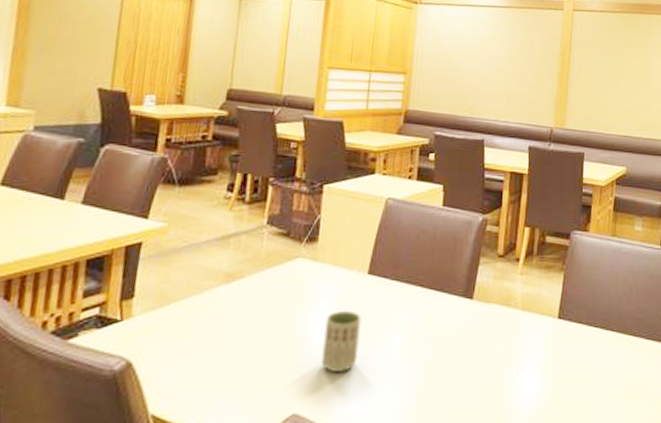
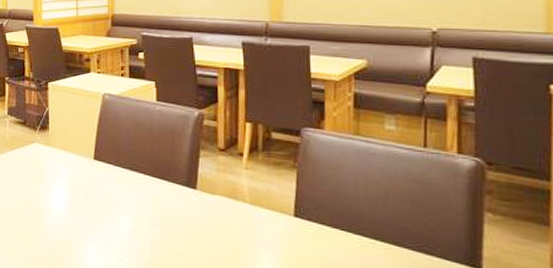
cup: present [321,310,362,372] -> none [62,188,93,241]

